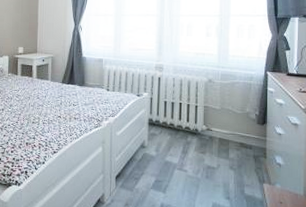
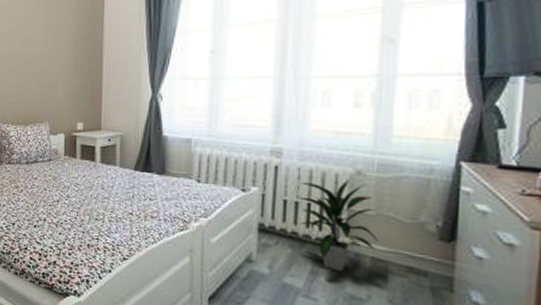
indoor plant: none [172,85,223,150] -> present [296,179,378,272]

